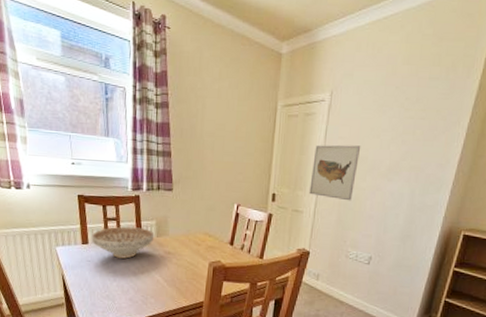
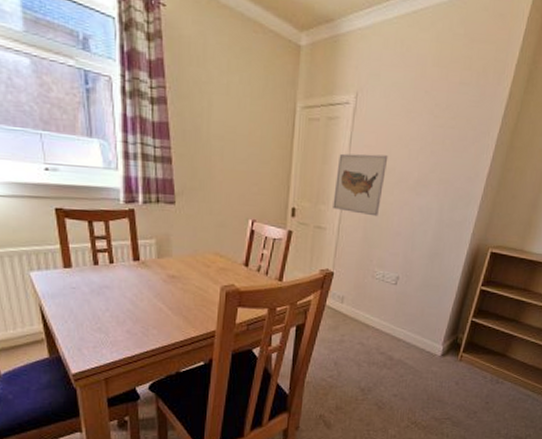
decorative bowl: present [91,226,155,259] -> none [75,246,155,284]

